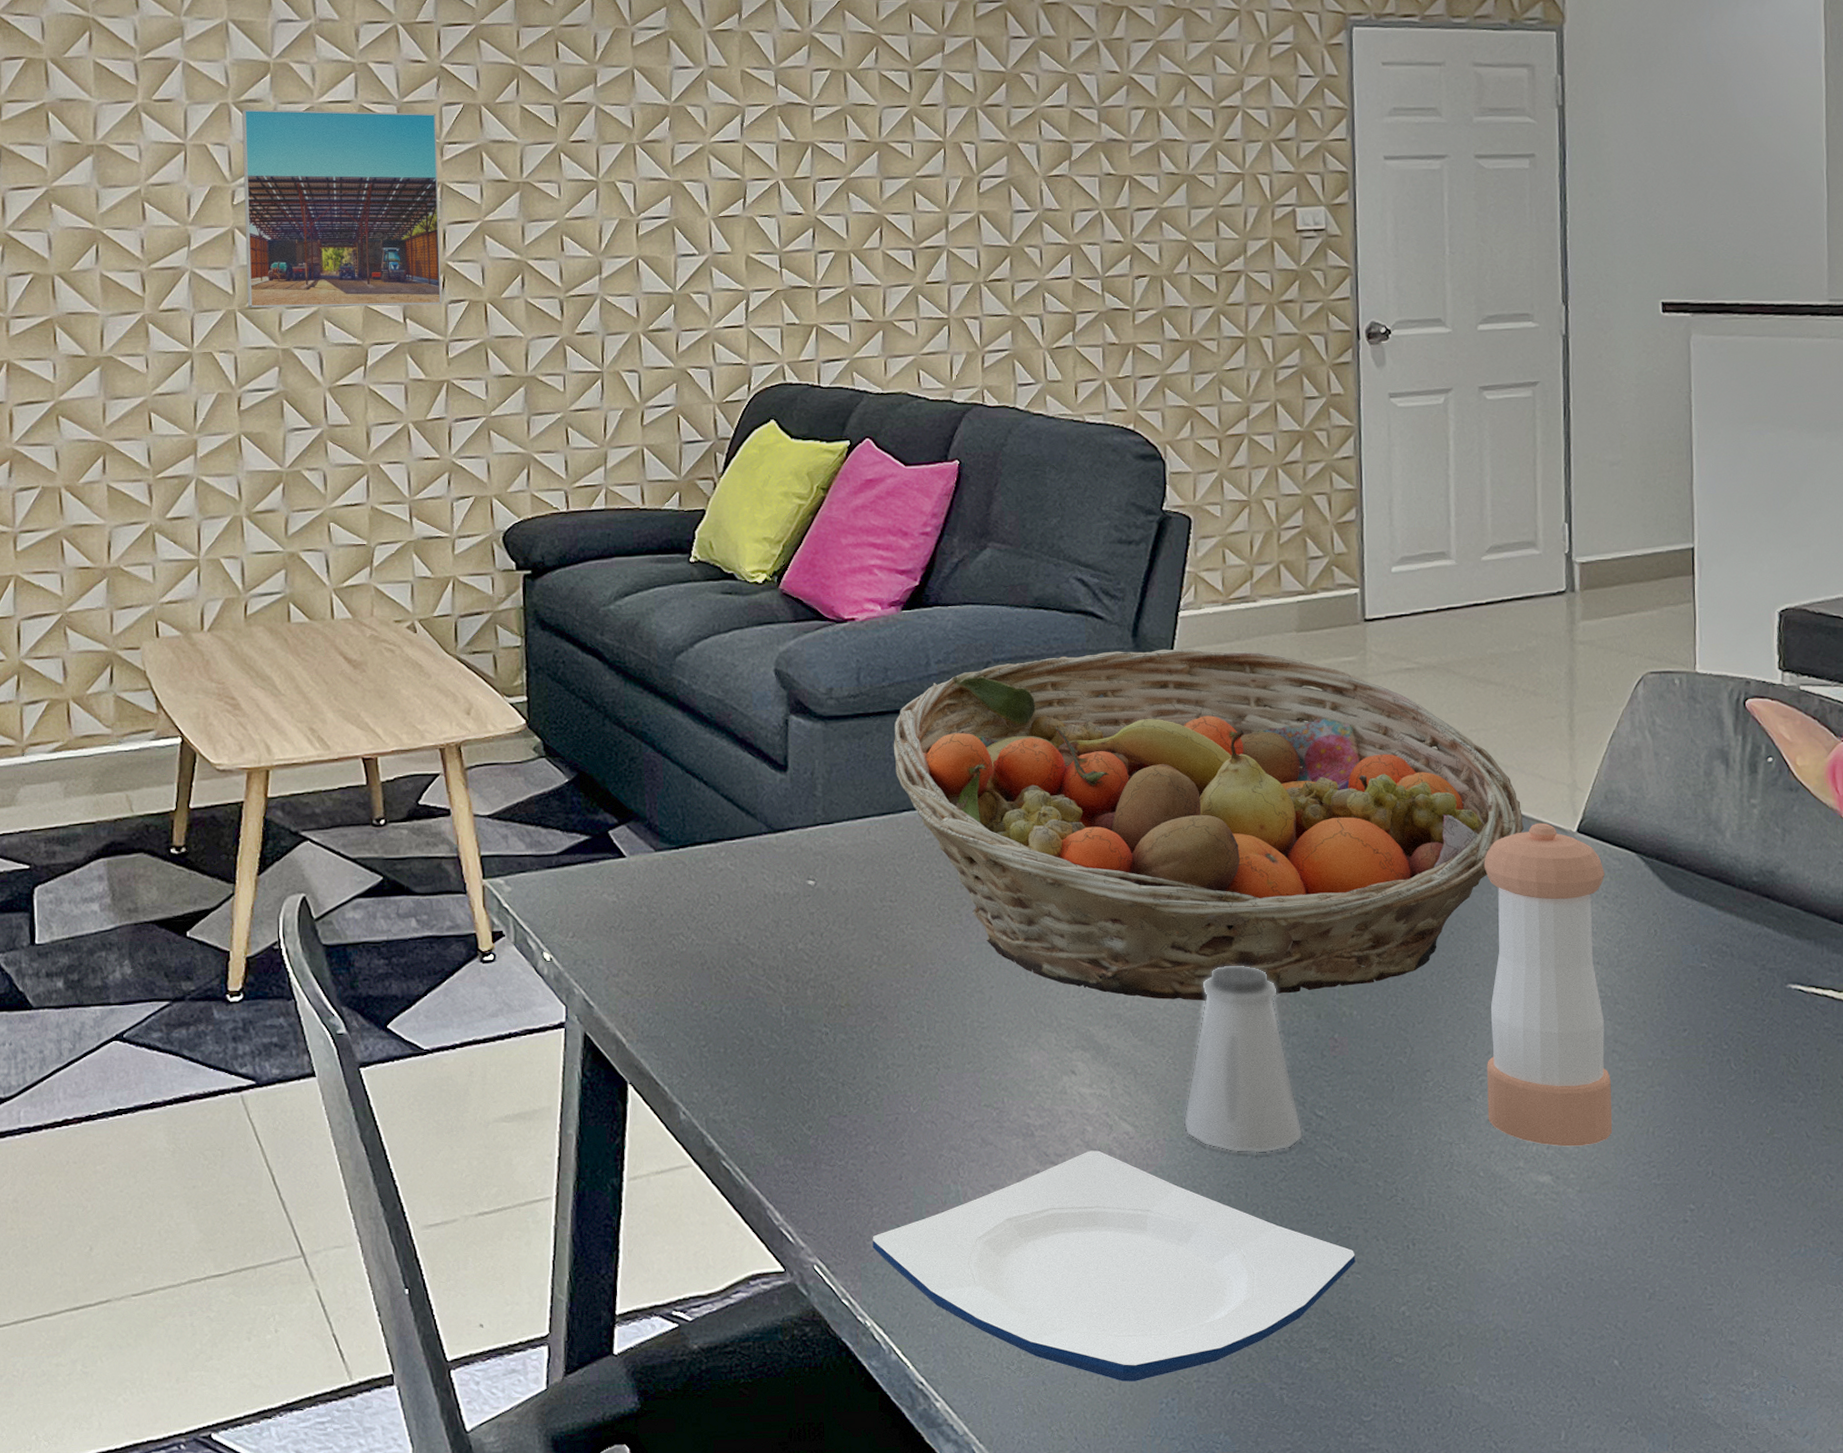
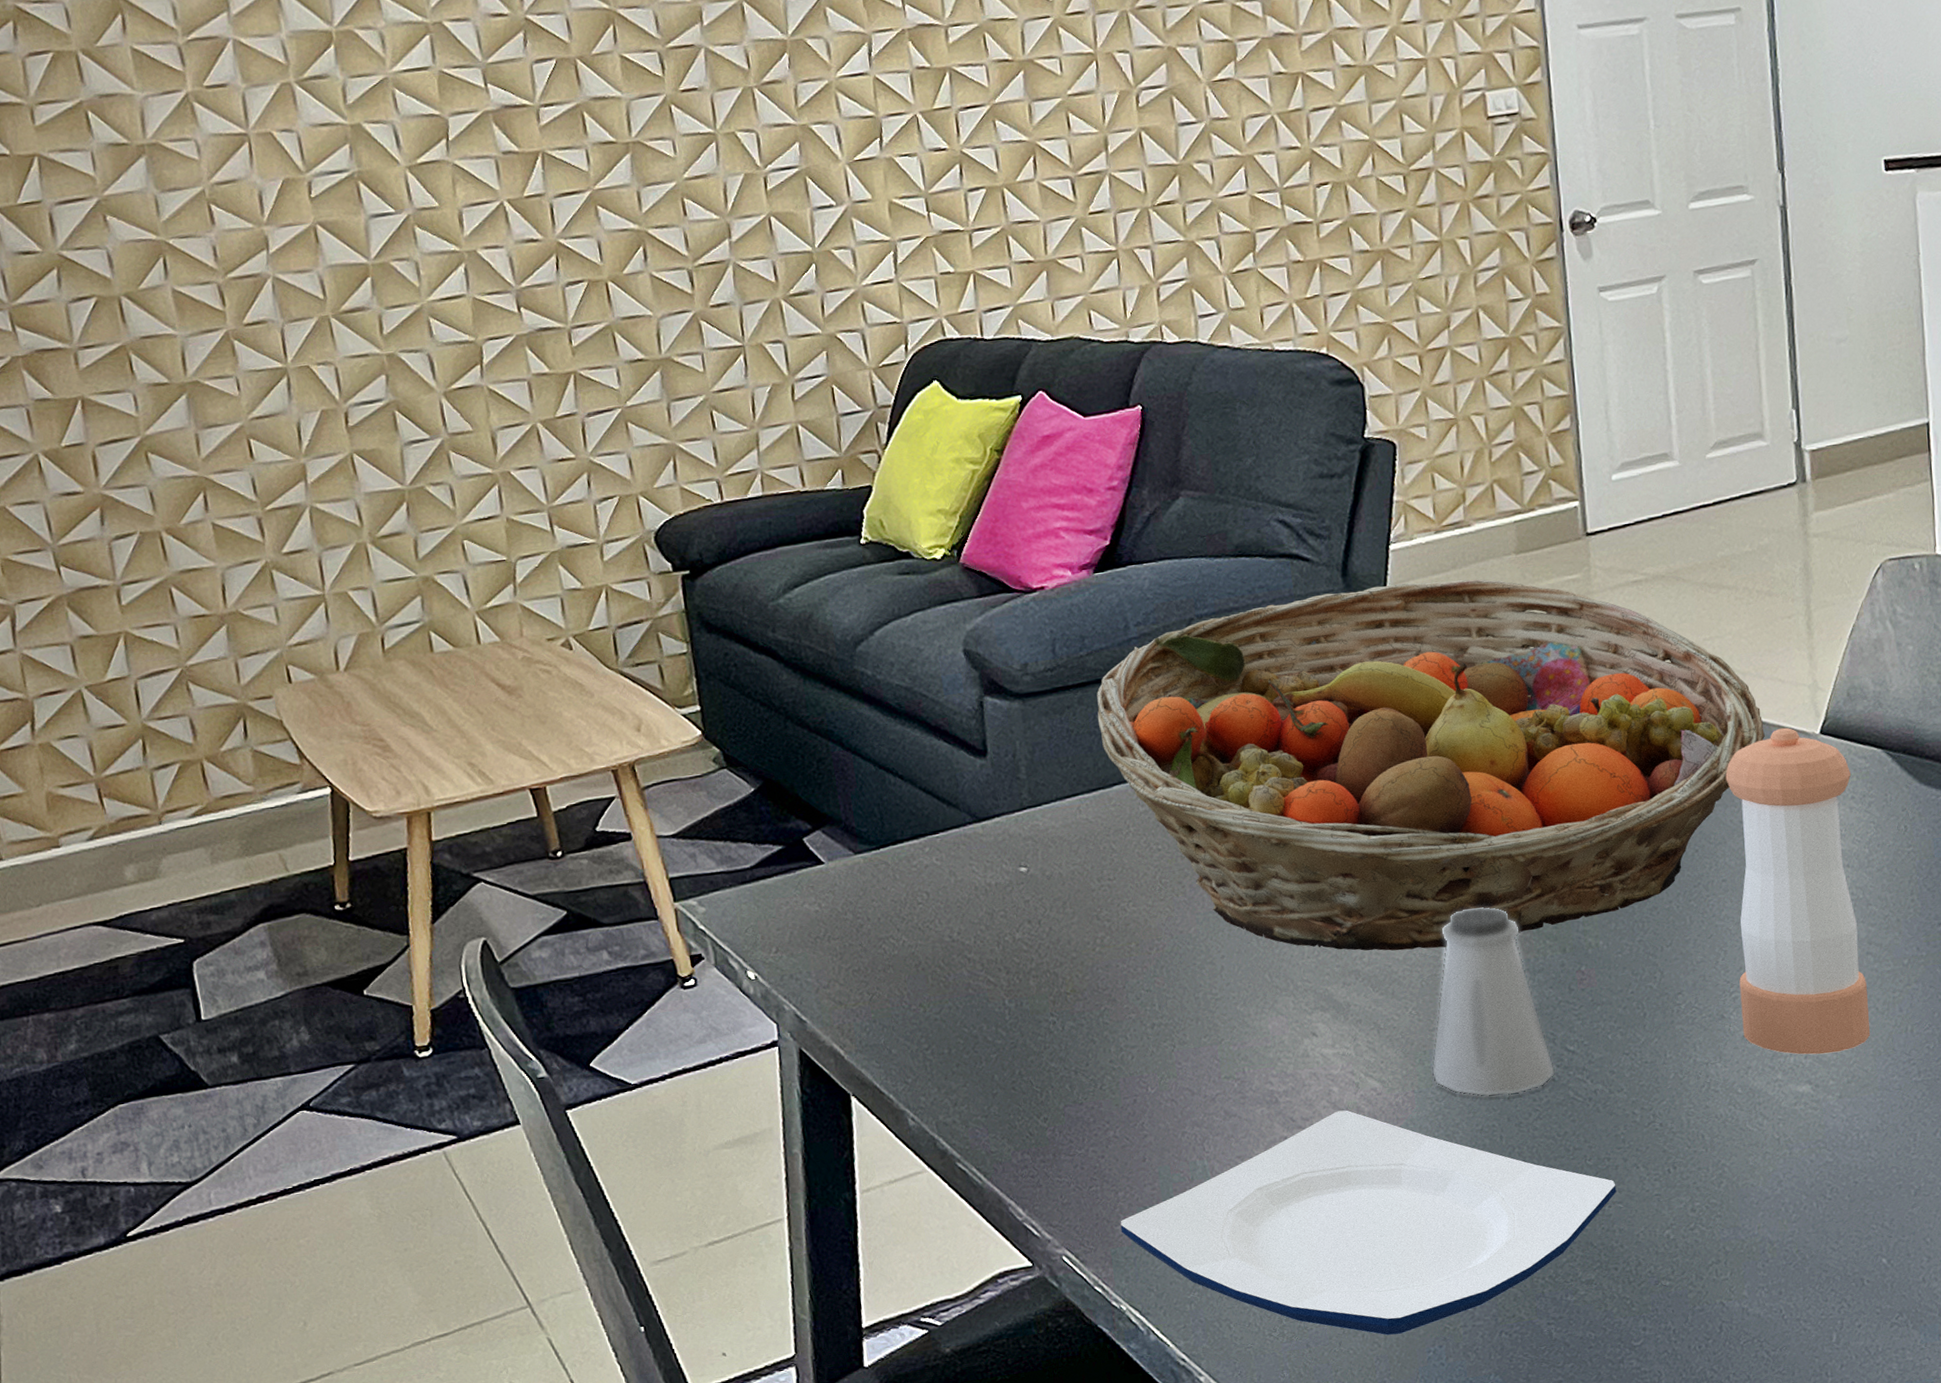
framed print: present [241,109,442,308] -> none [306,73,558,312]

